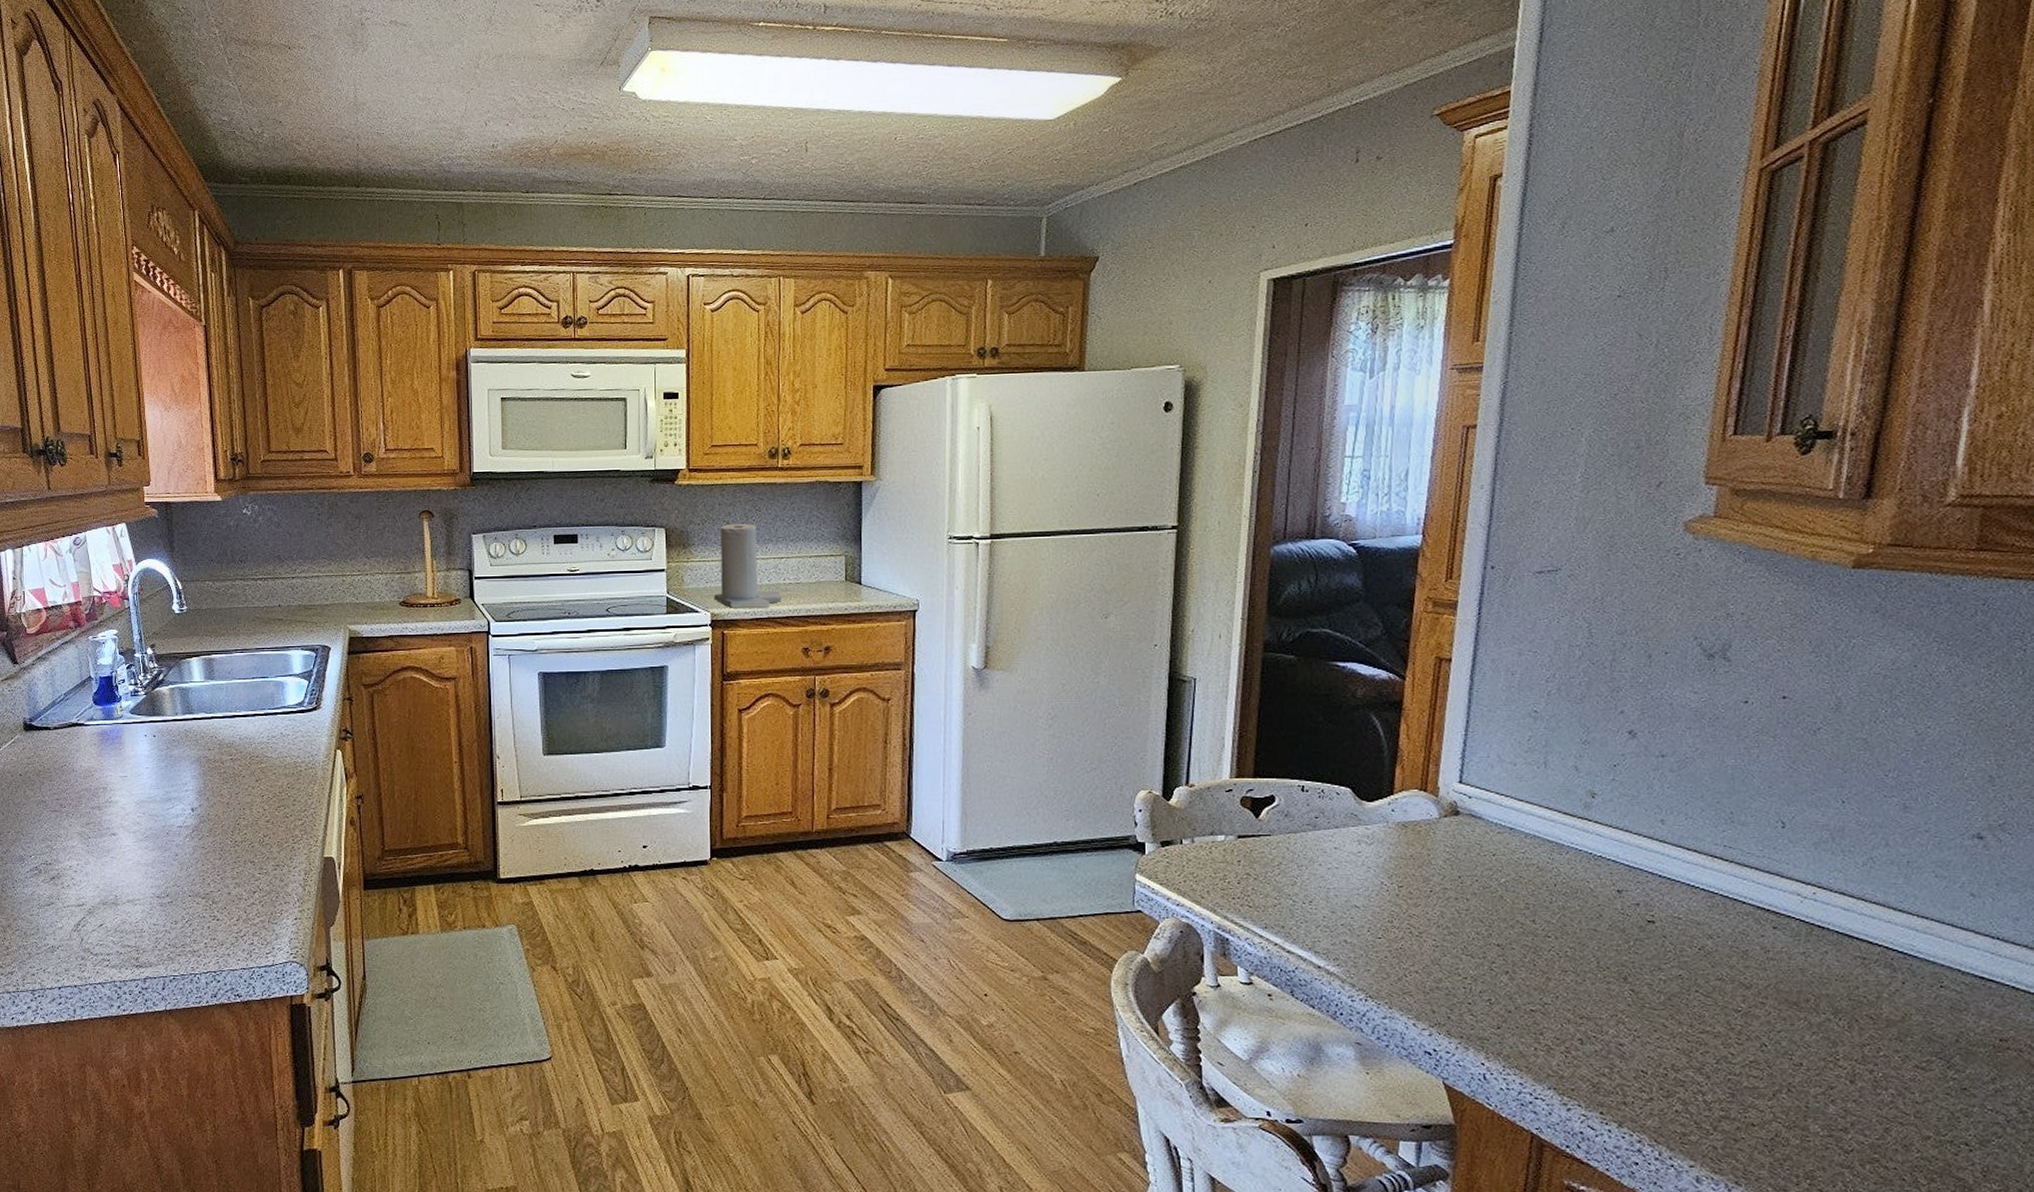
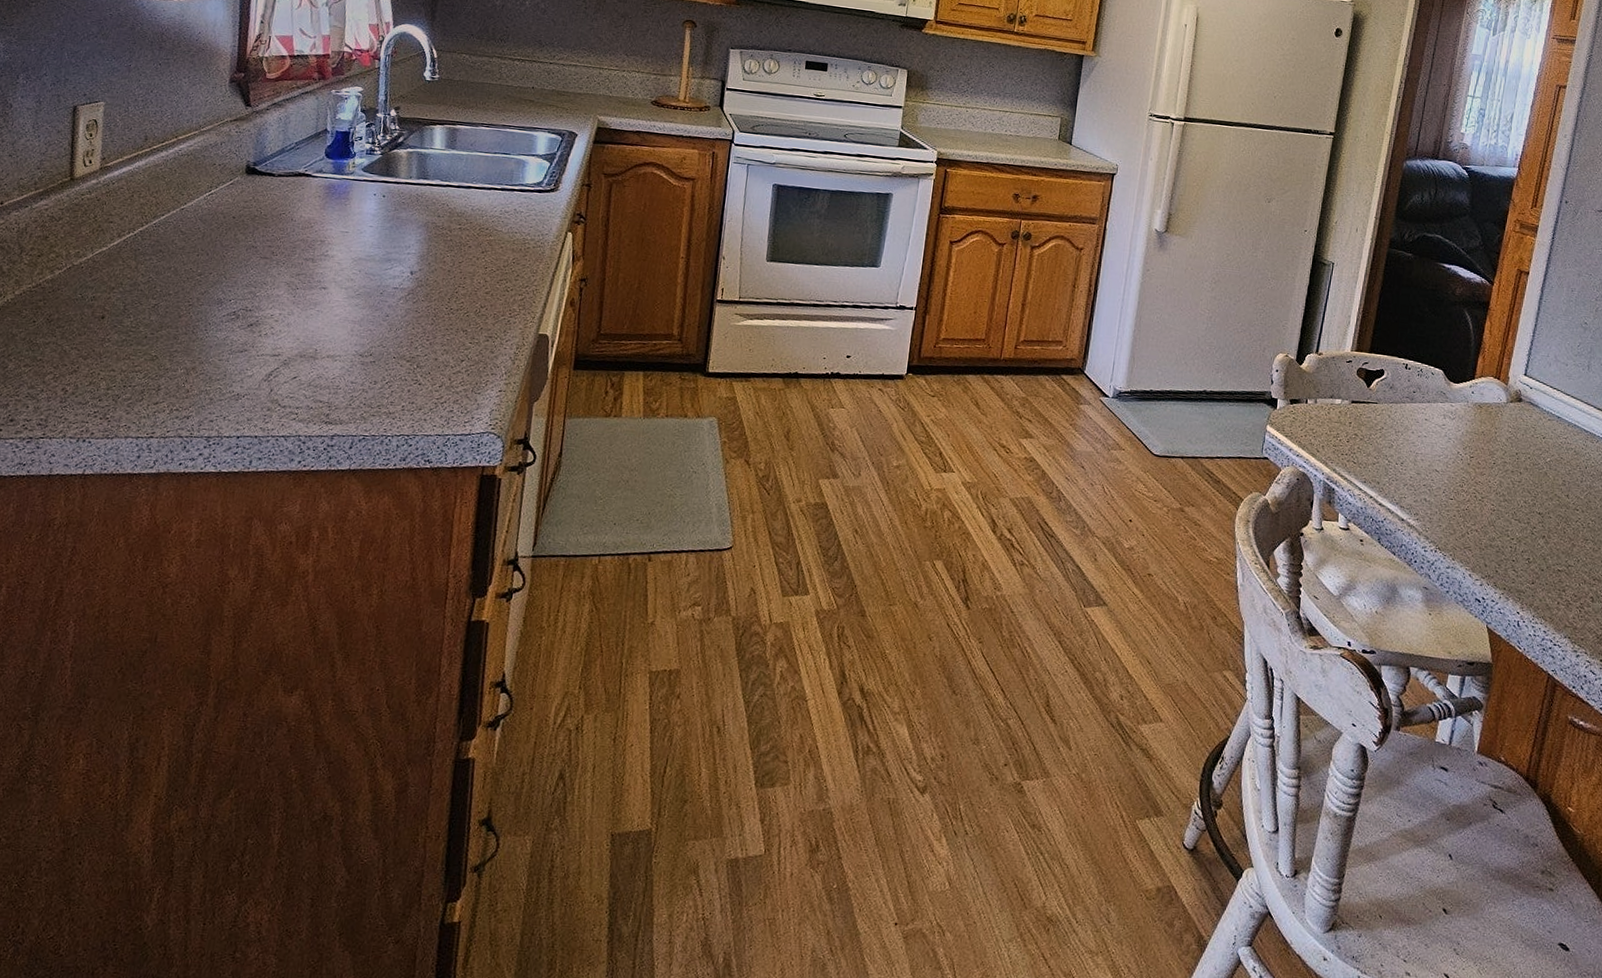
paper towel: present [714,524,781,608] -> none [942,75,1002,154]

